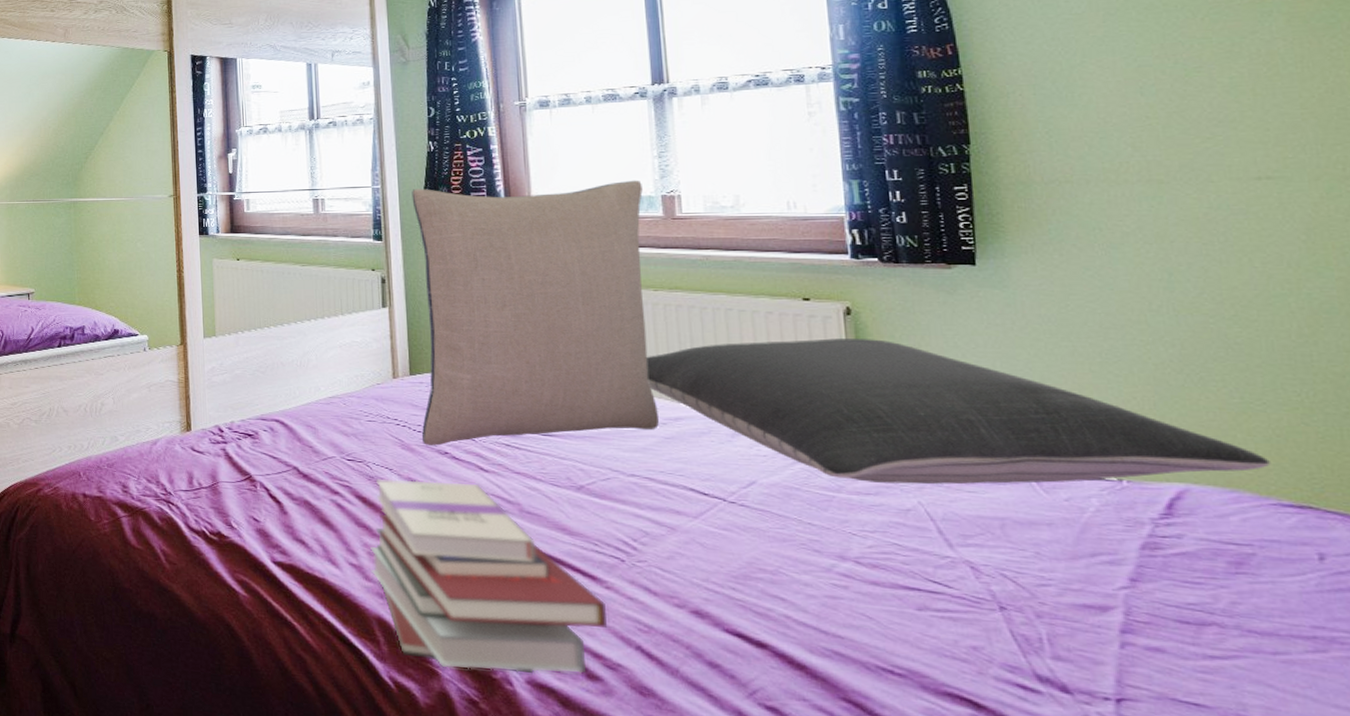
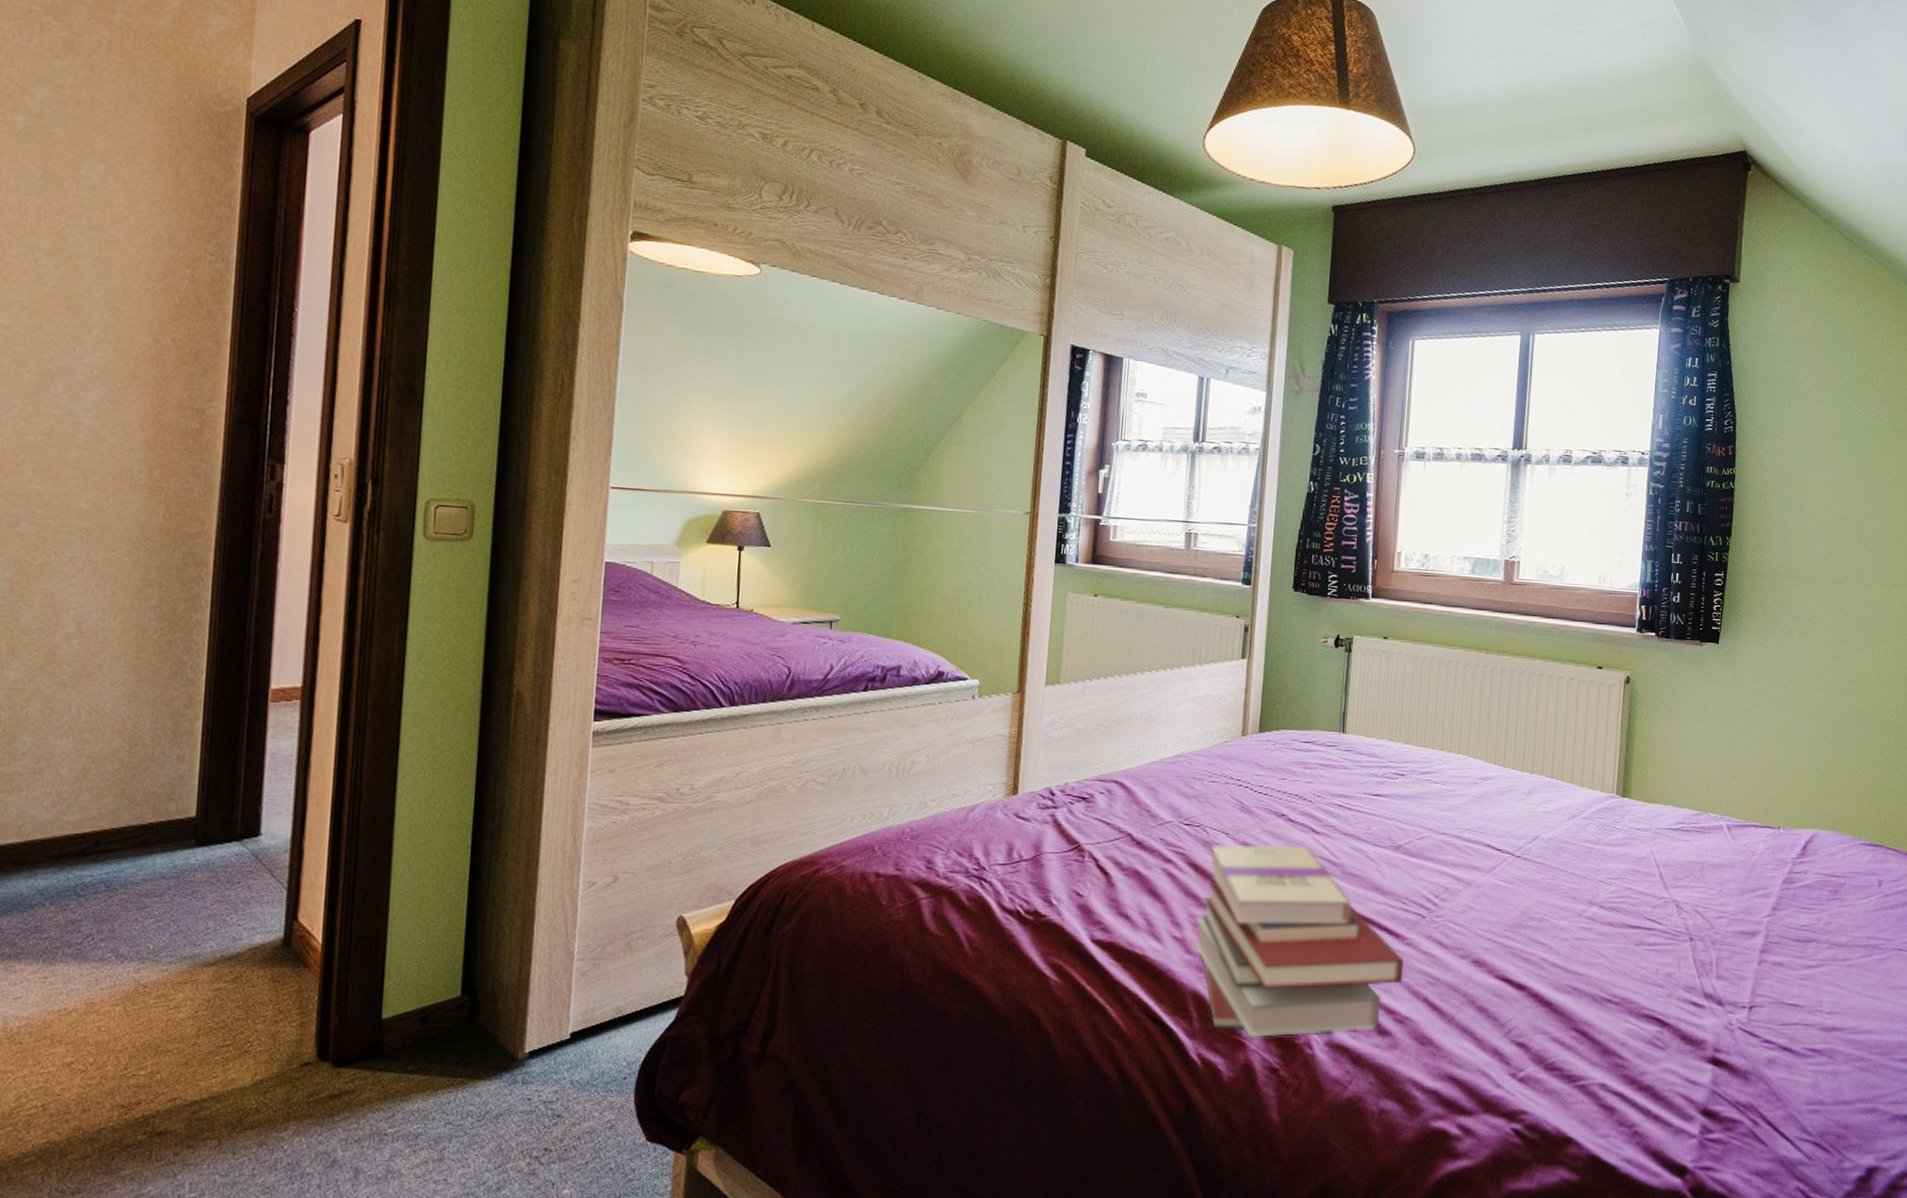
pillow: present [412,180,659,446] -> none [1261,531,1491,808]
pillow: present [646,338,1271,485] -> none [1467,704,1865,835]

